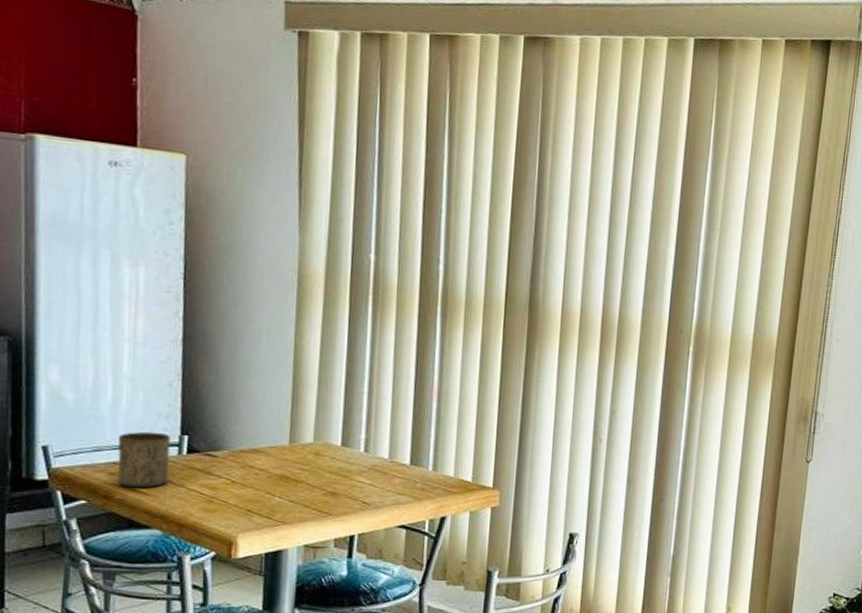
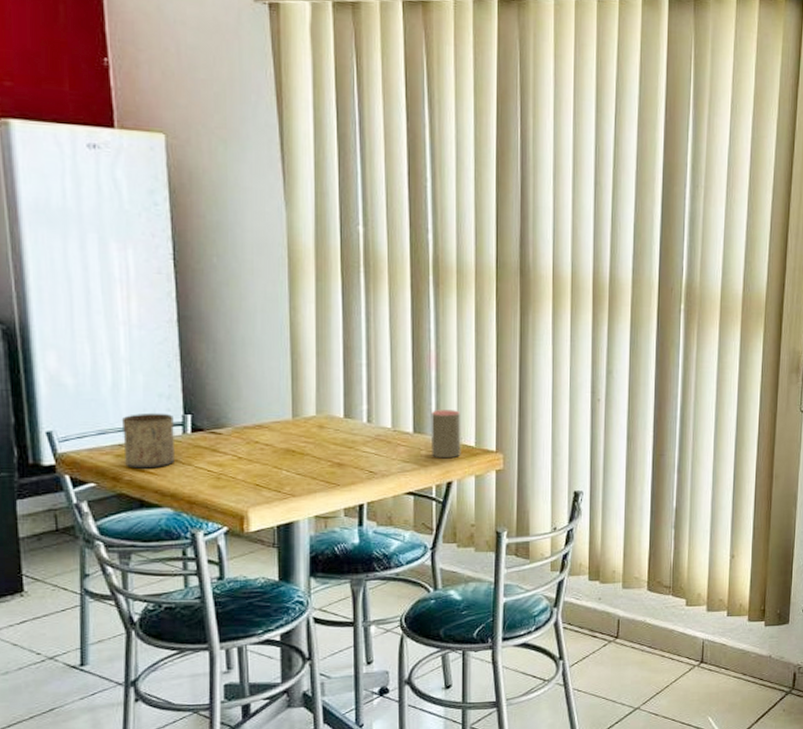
cup: none [427,442,459,493] -> present [430,410,461,459]

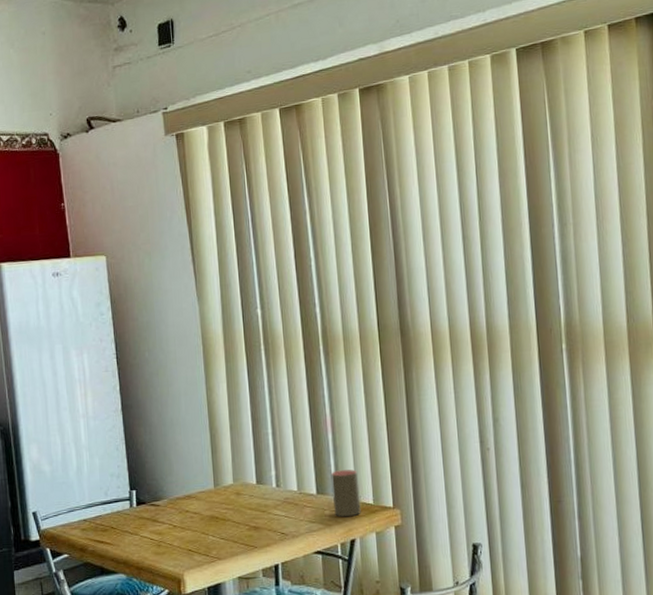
cup: present [121,412,176,469] -> none [84,490,126,540]

